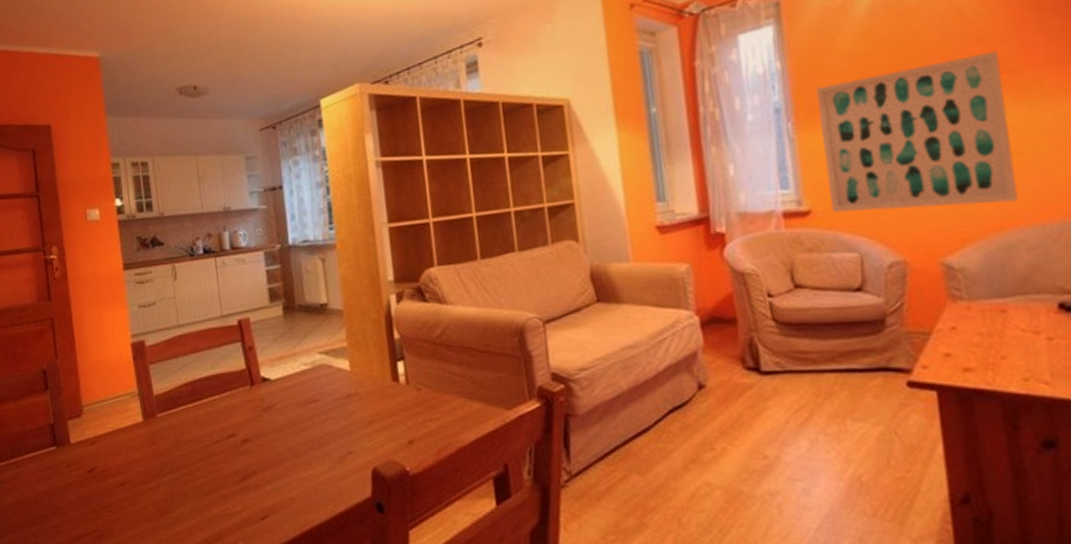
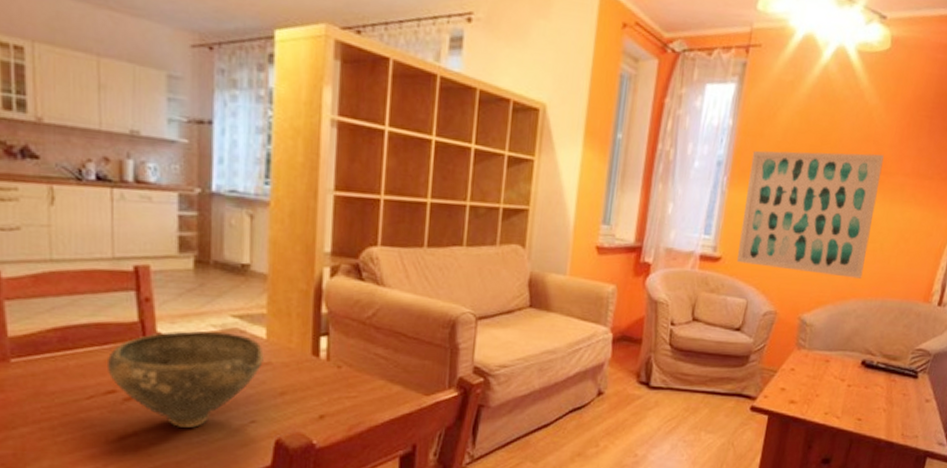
bowl: none [226,369,351,464] -> present [108,330,264,428]

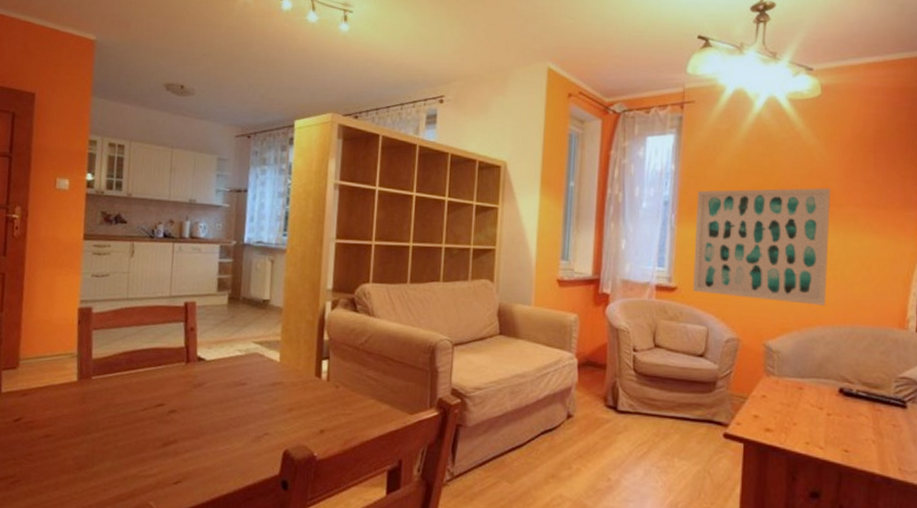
bowl: present [108,330,264,428] -> none [159,354,277,438]

